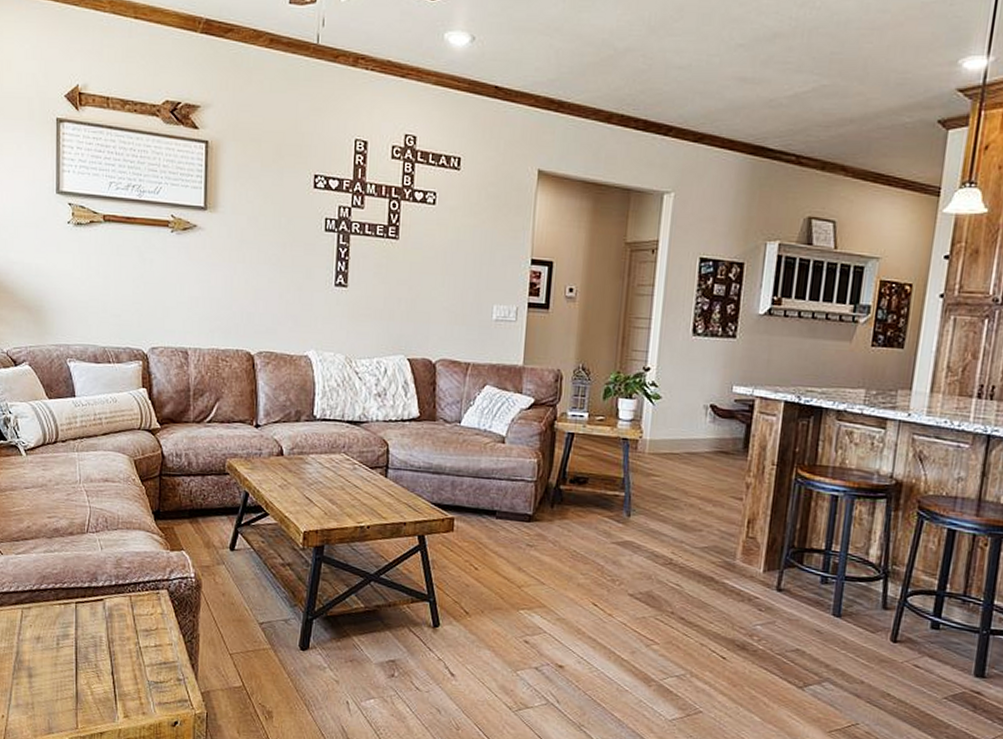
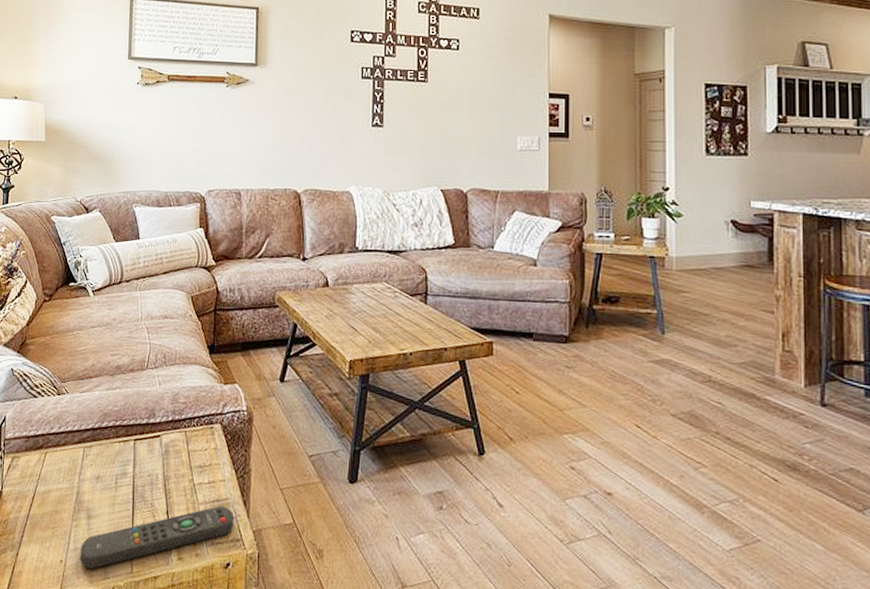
remote control: none [22,668,182,725] -> present [80,506,234,570]

